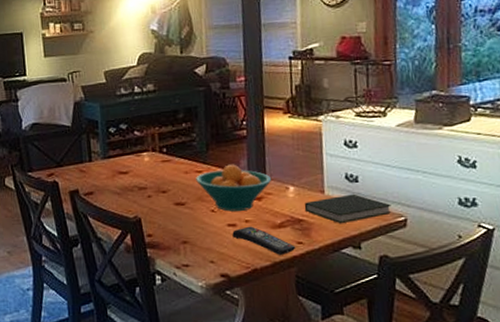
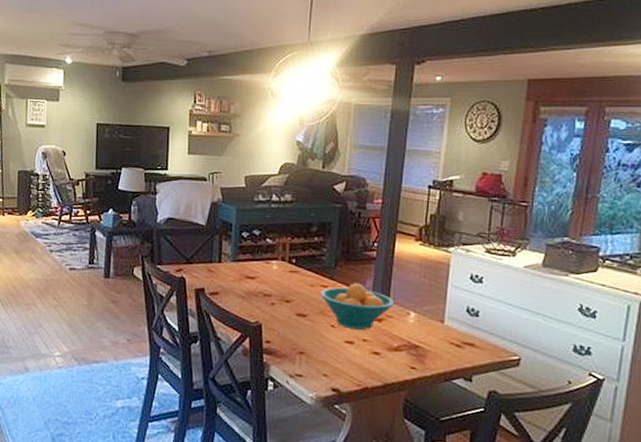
remote control: present [232,226,296,255] -> none [348,345,409,378]
book: present [304,193,391,223] -> none [422,327,508,355]

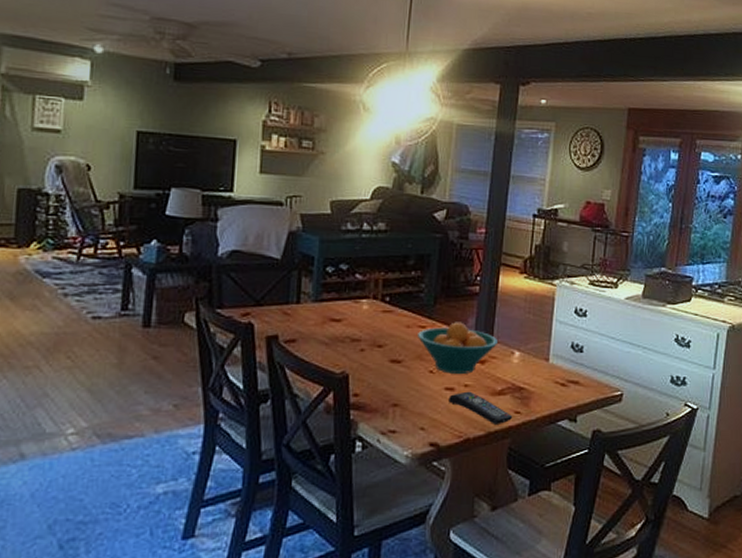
remote control: none [348,345,409,378] -> present [448,391,513,424]

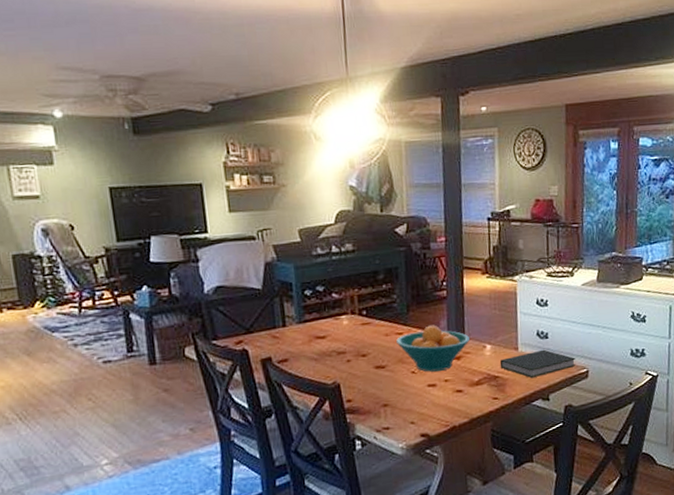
remote control: present [448,391,513,424] -> none [432,385,492,411]
book: none [527,364,611,394] -> present [499,349,576,378]

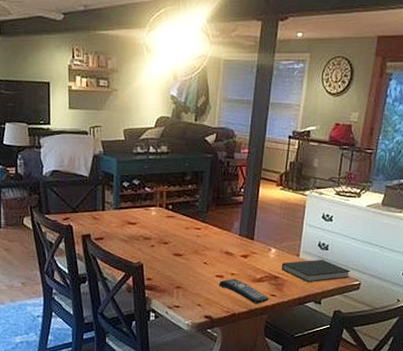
fruit bowl: present [396,325,471,372] -> none [194,225,259,265]
remote control: none [432,385,492,411] -> present [219,278,270,304]

